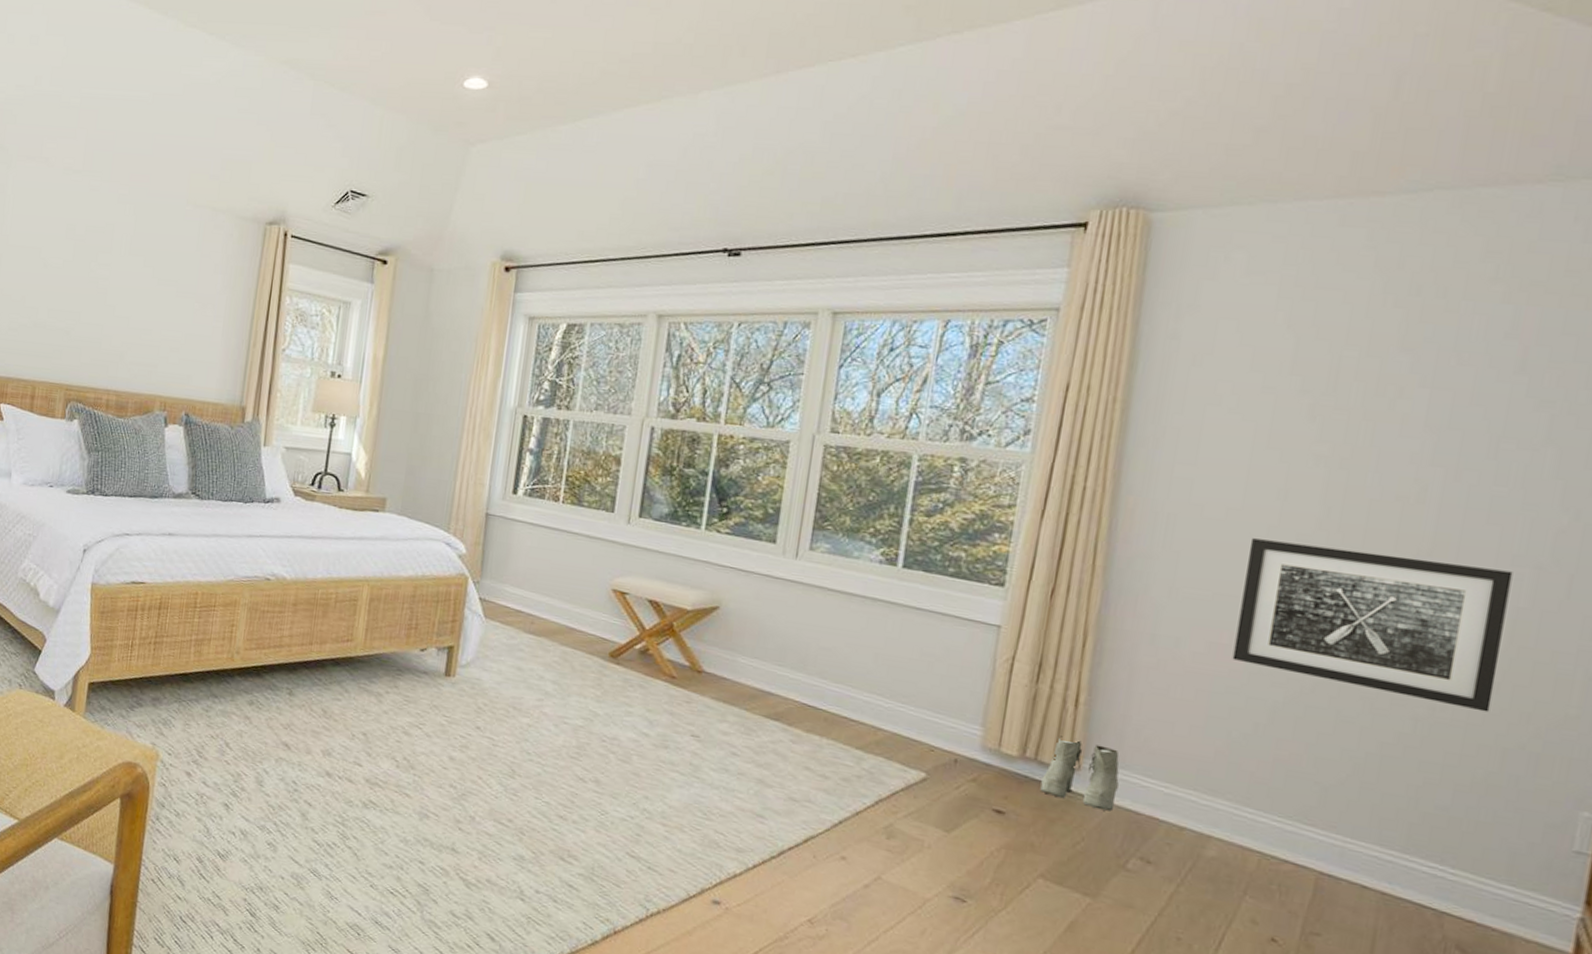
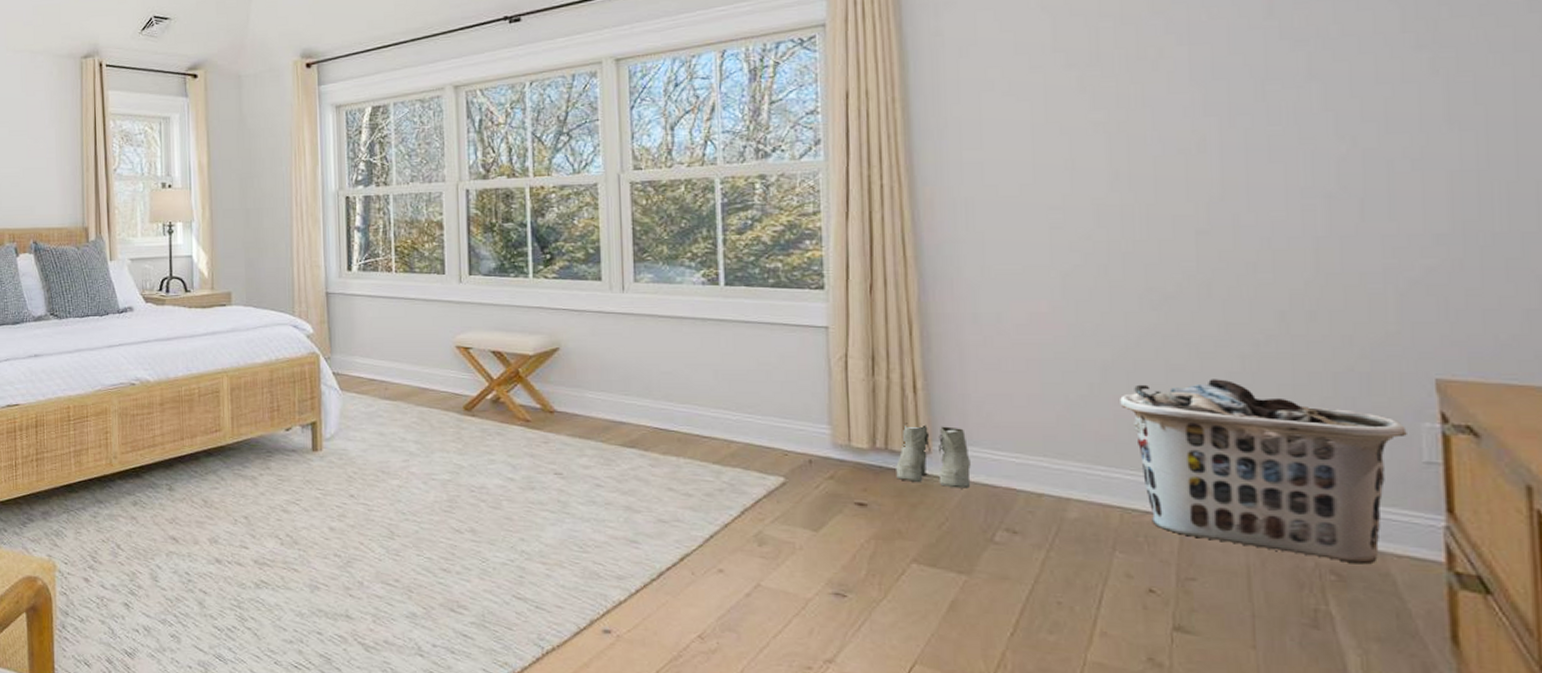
wall art: present [1232,538,1513,713] -> none [1048,204,1312,341]
clothes hamper: none [1282,731,1564,945] -> present [1120,379,1407,565]

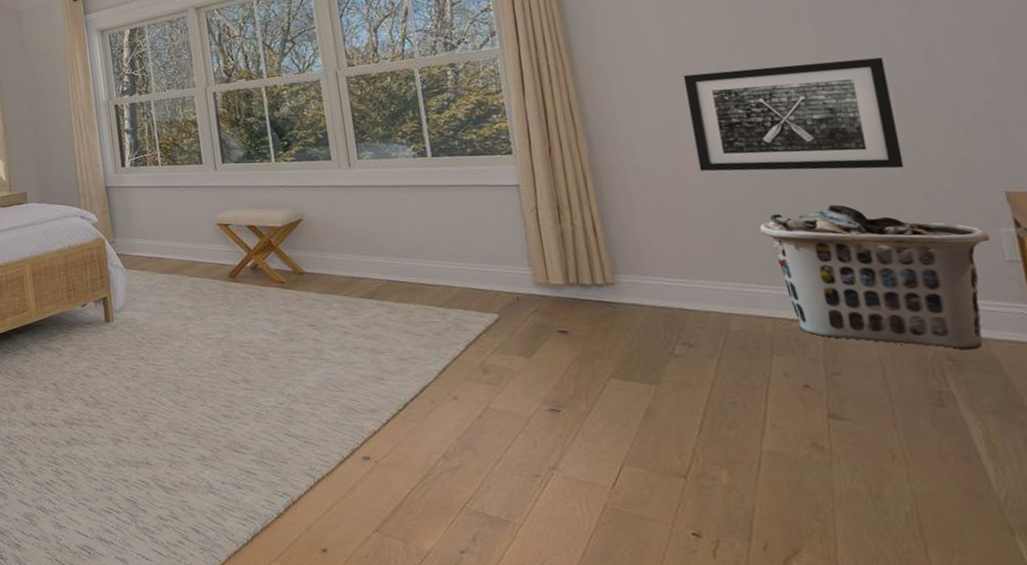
boots: present [896,423,971,489] -> none [587,259,649,312]
wall art: none [1048,204,1312,341] -> present [683,57,904,172]

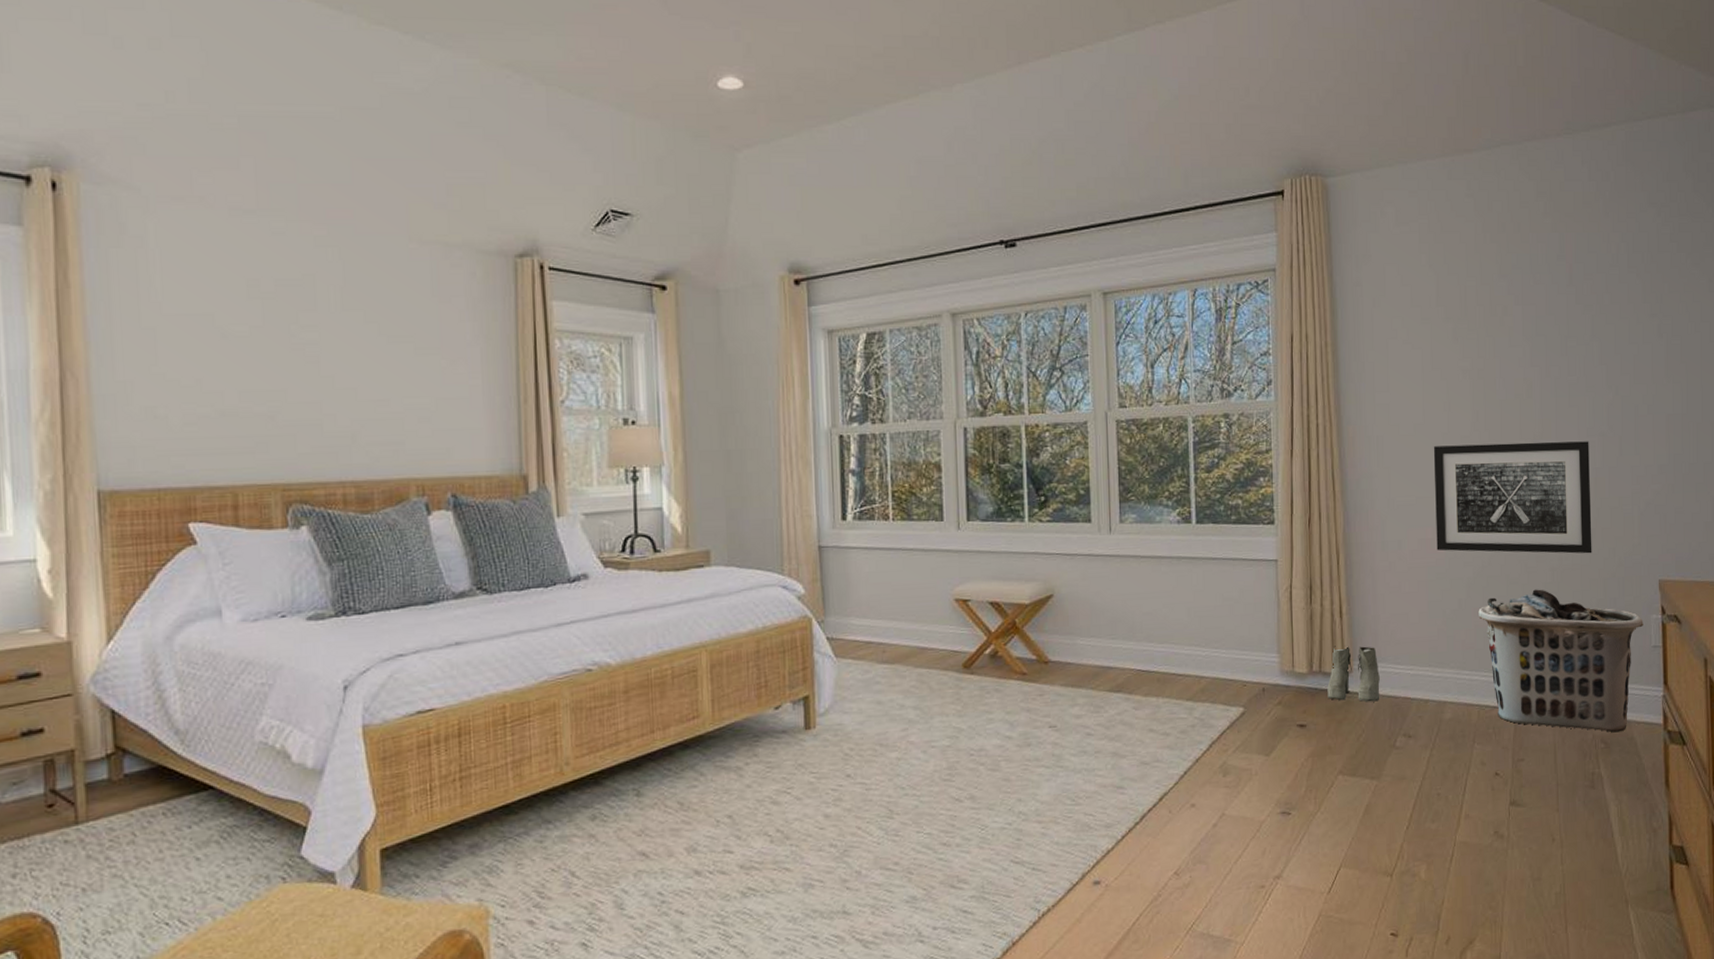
boots: none [587,259,649,312] -> present [1327,645,1380,702]

